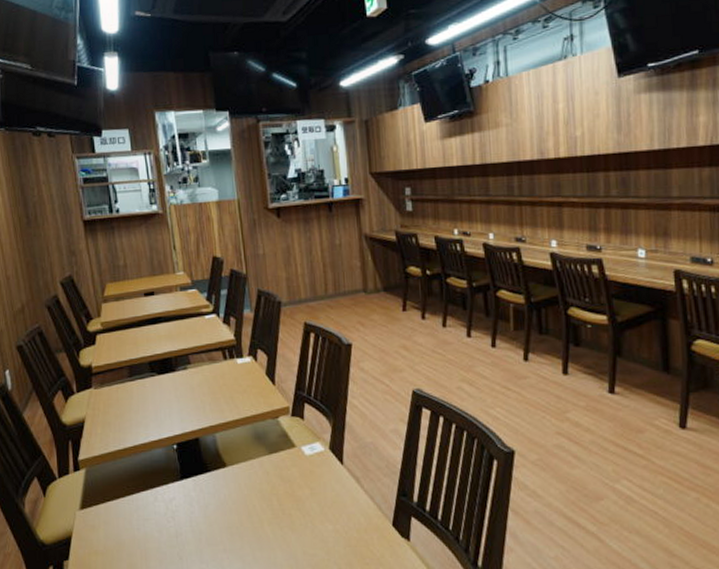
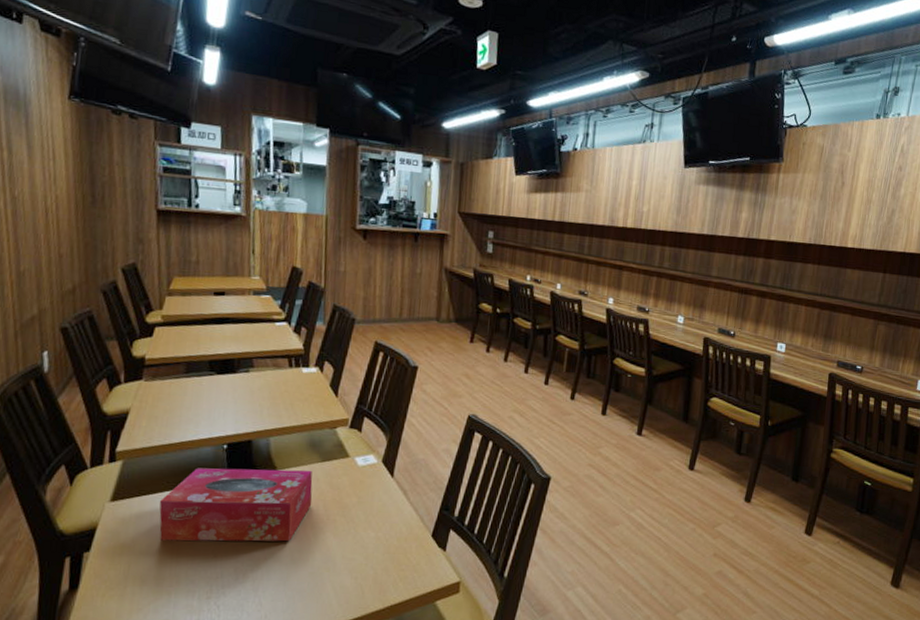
tissue box: none [124,464,266,545] -> present [159,468,313,542]

